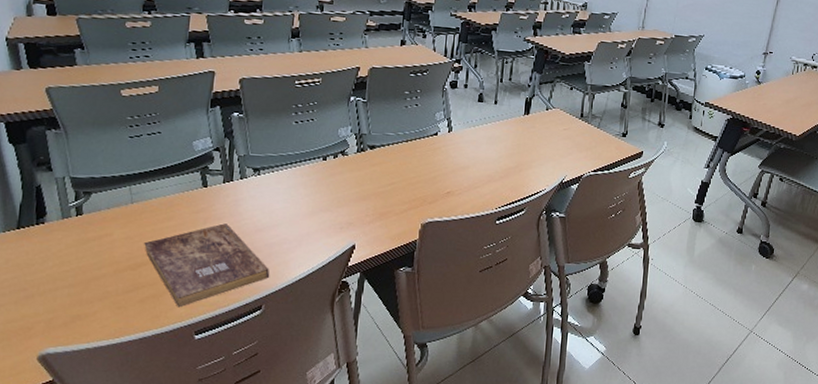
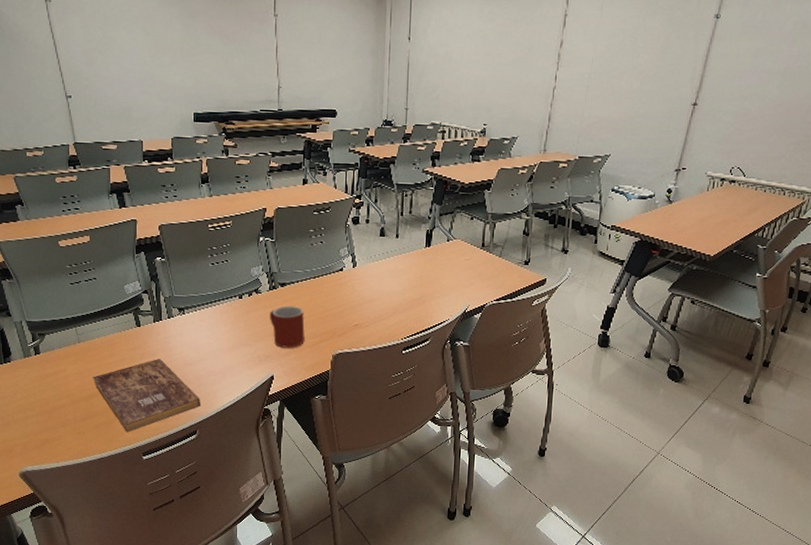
mug: none [355,169,393,215] -> present [270,306,305,348]

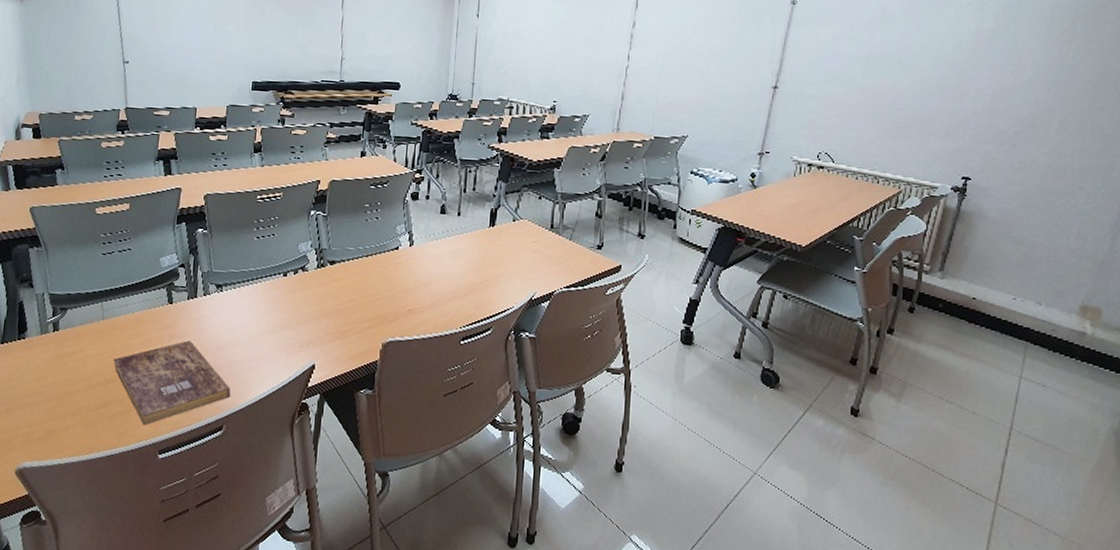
mug: present [270,306,305,348] -> none [315,286,354,334]

